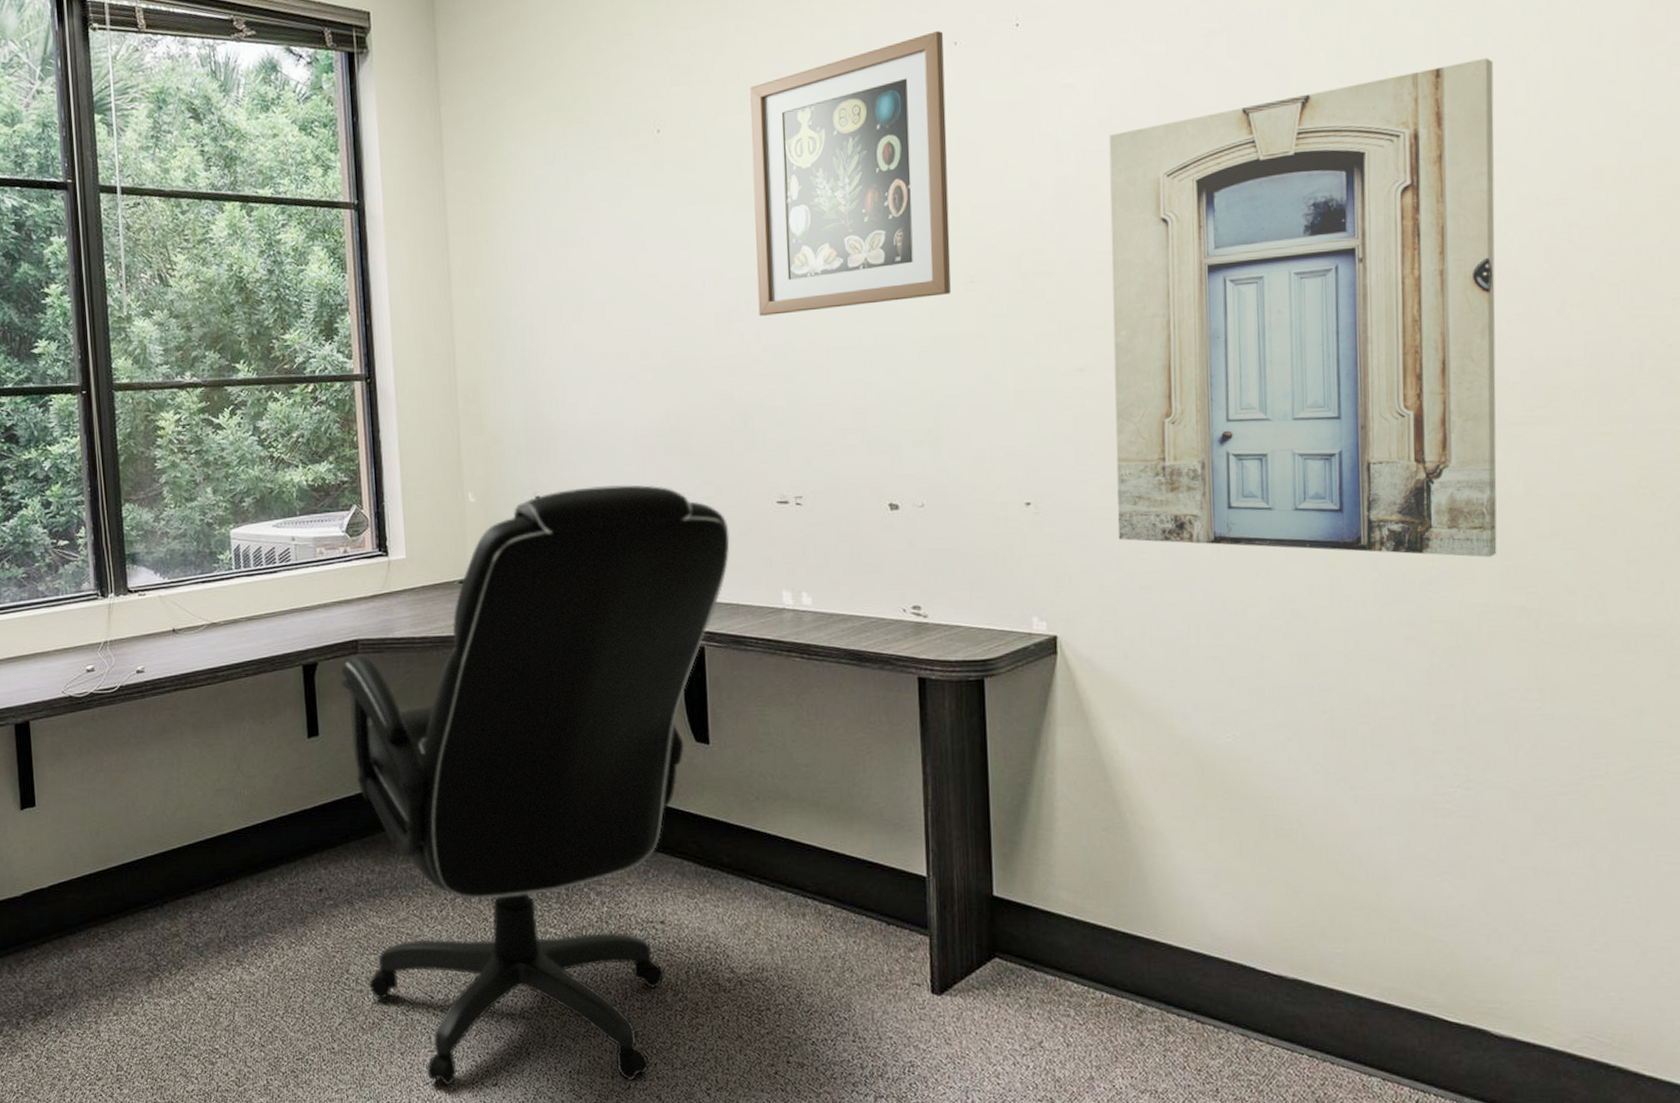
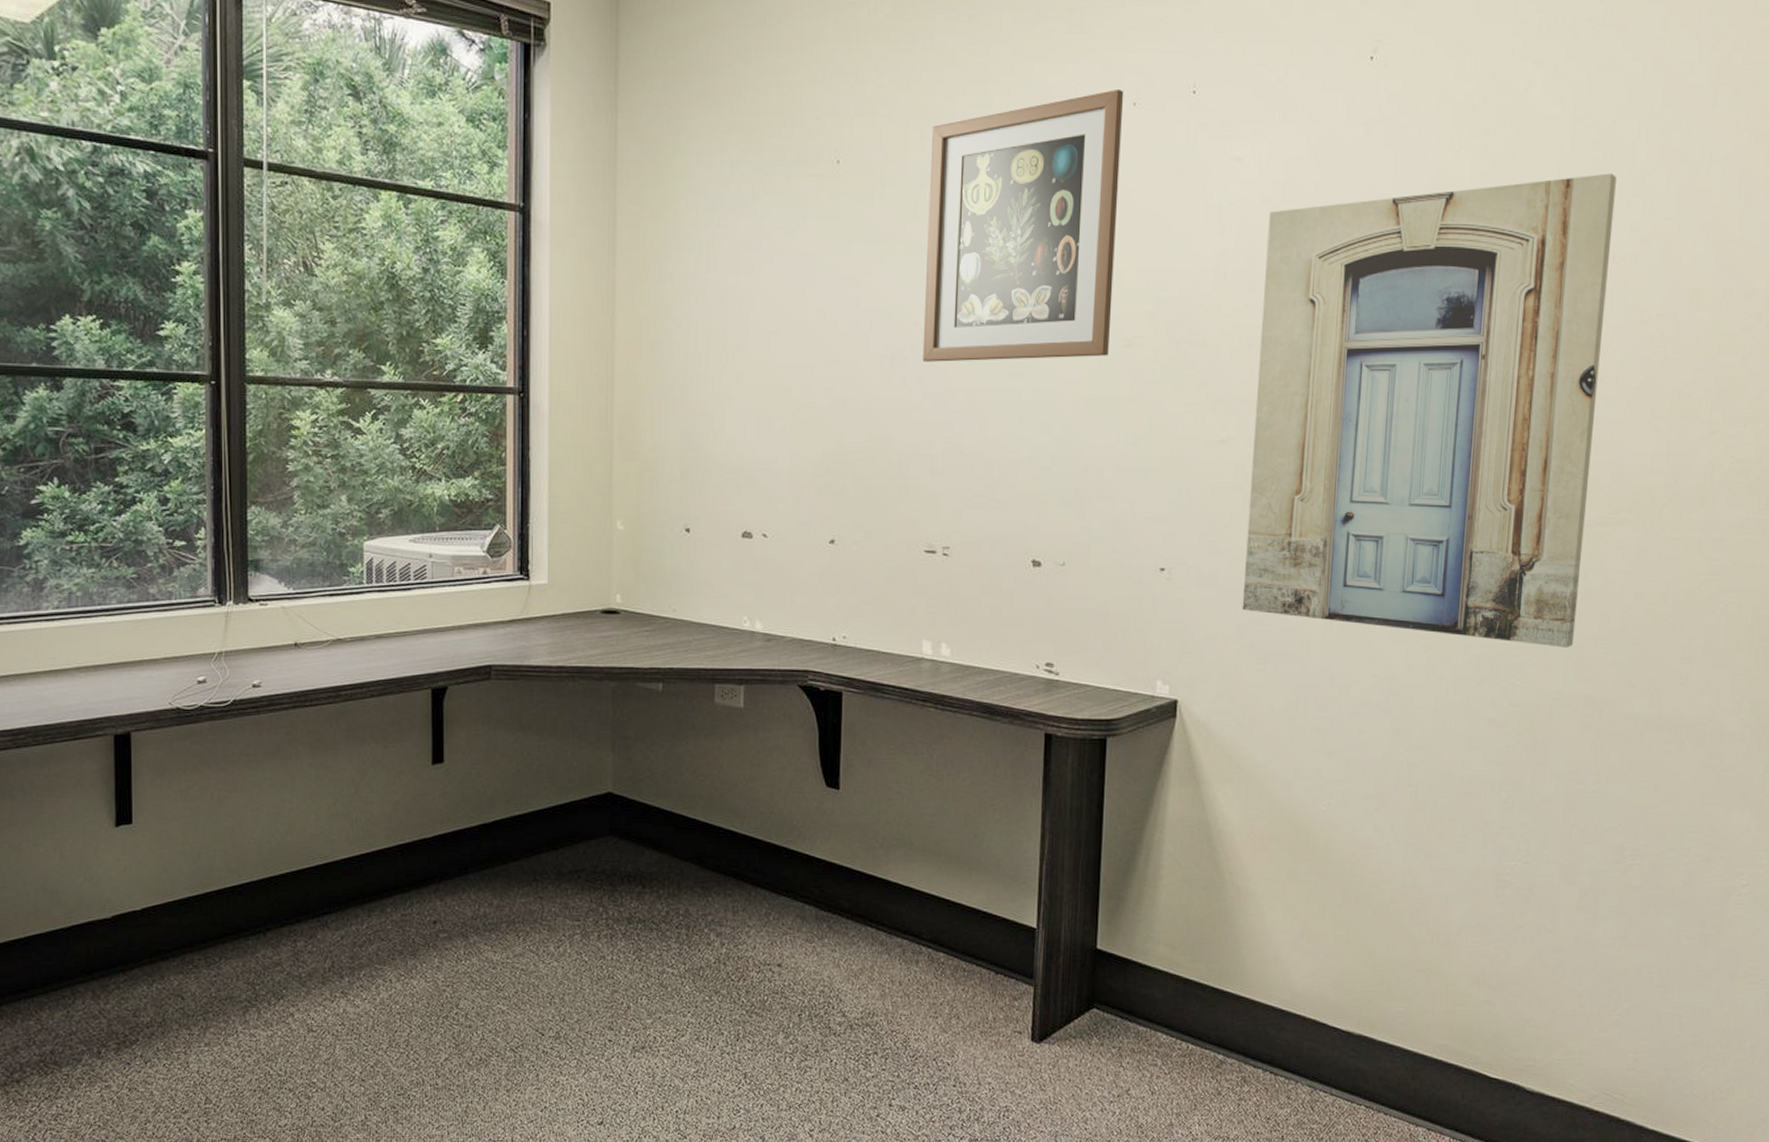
office chair: present [340,485,730,1085] -> none [471,523,876,1123]

